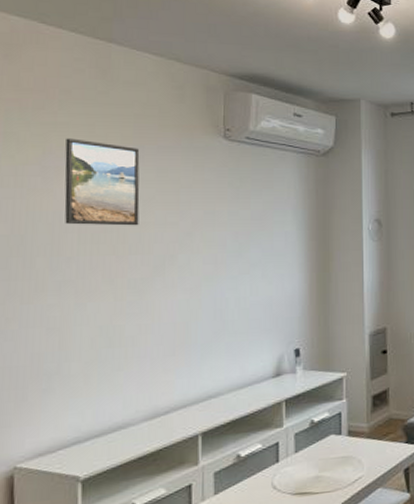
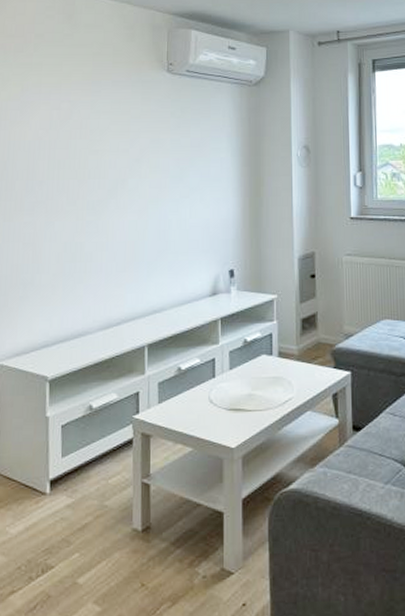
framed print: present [64,138,140,226] -> none [38,76,98,153]

